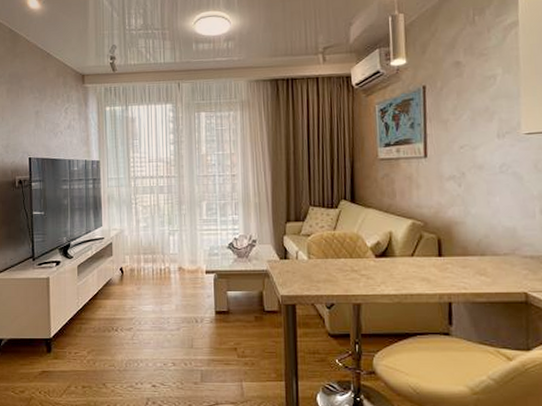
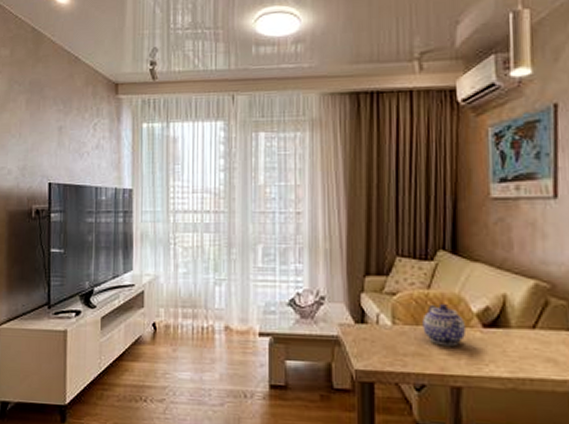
teapot: none [331,241,364,273] -> present [422,304,467,347]

